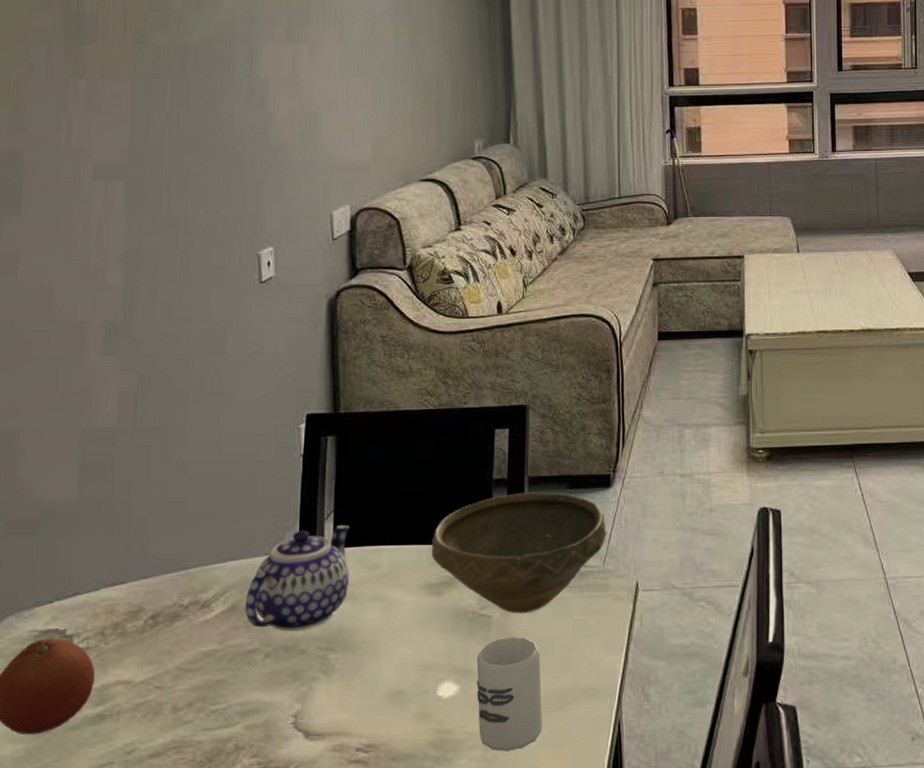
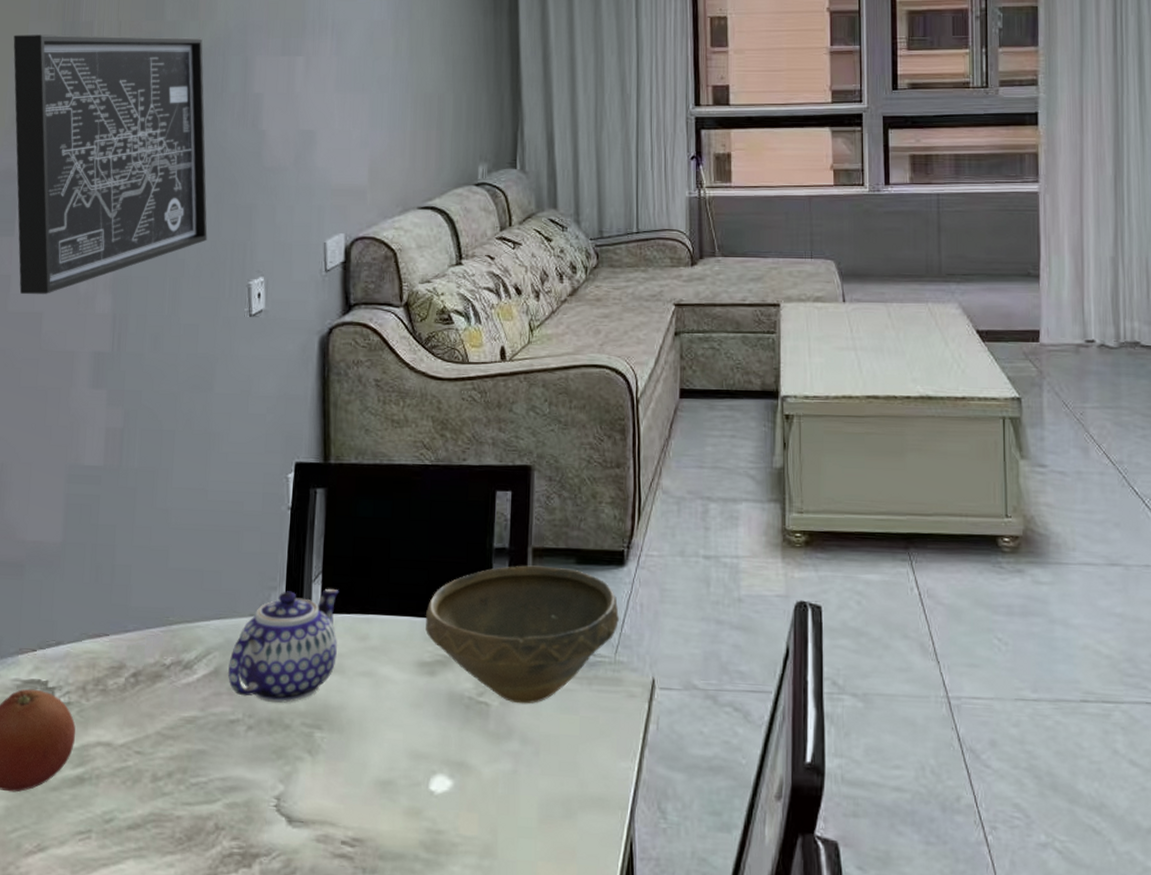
wall art: none [15,24,217,270] -> present [13,34,208,294]
cup: present [476,636,543,751] -> none [472,729,545,862]

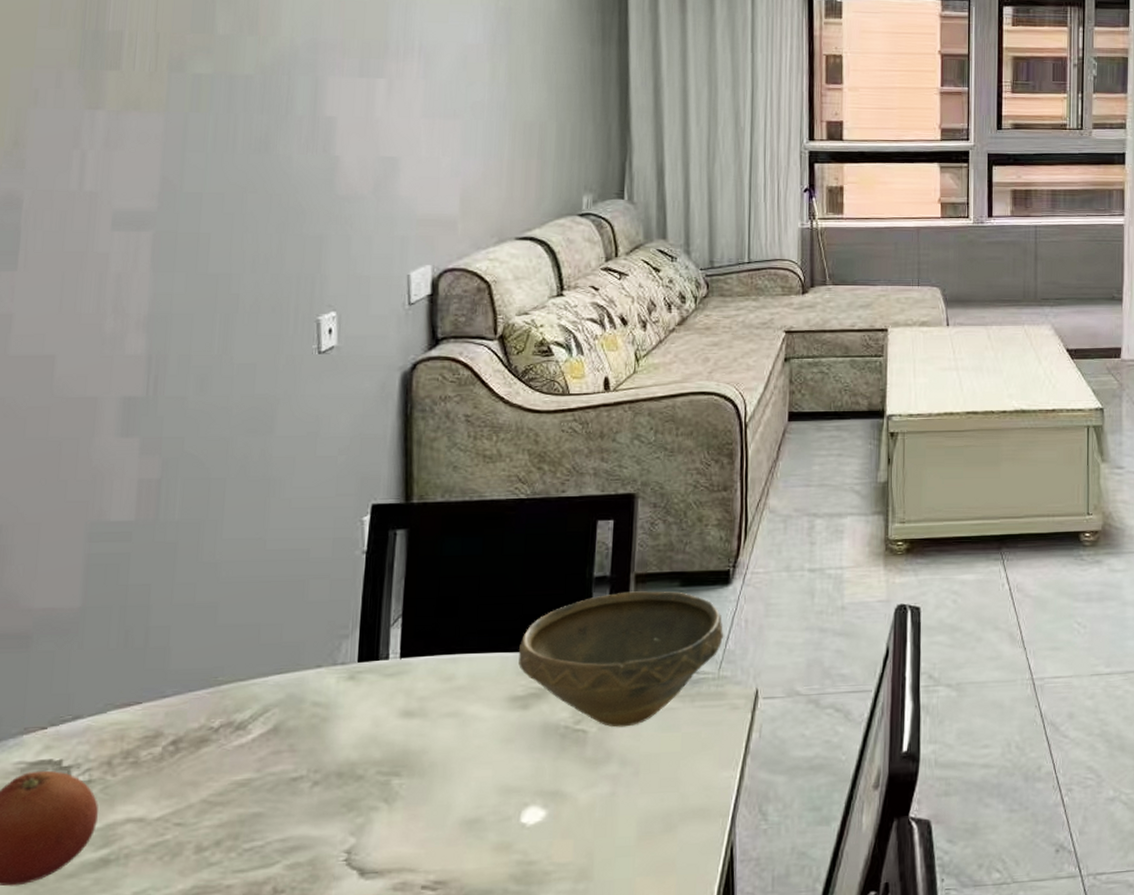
wall art: present [13,34,208,294] -> none [15,42,268,335]
teapot: present [227,589,339,703] -> none [289,632,422,754]

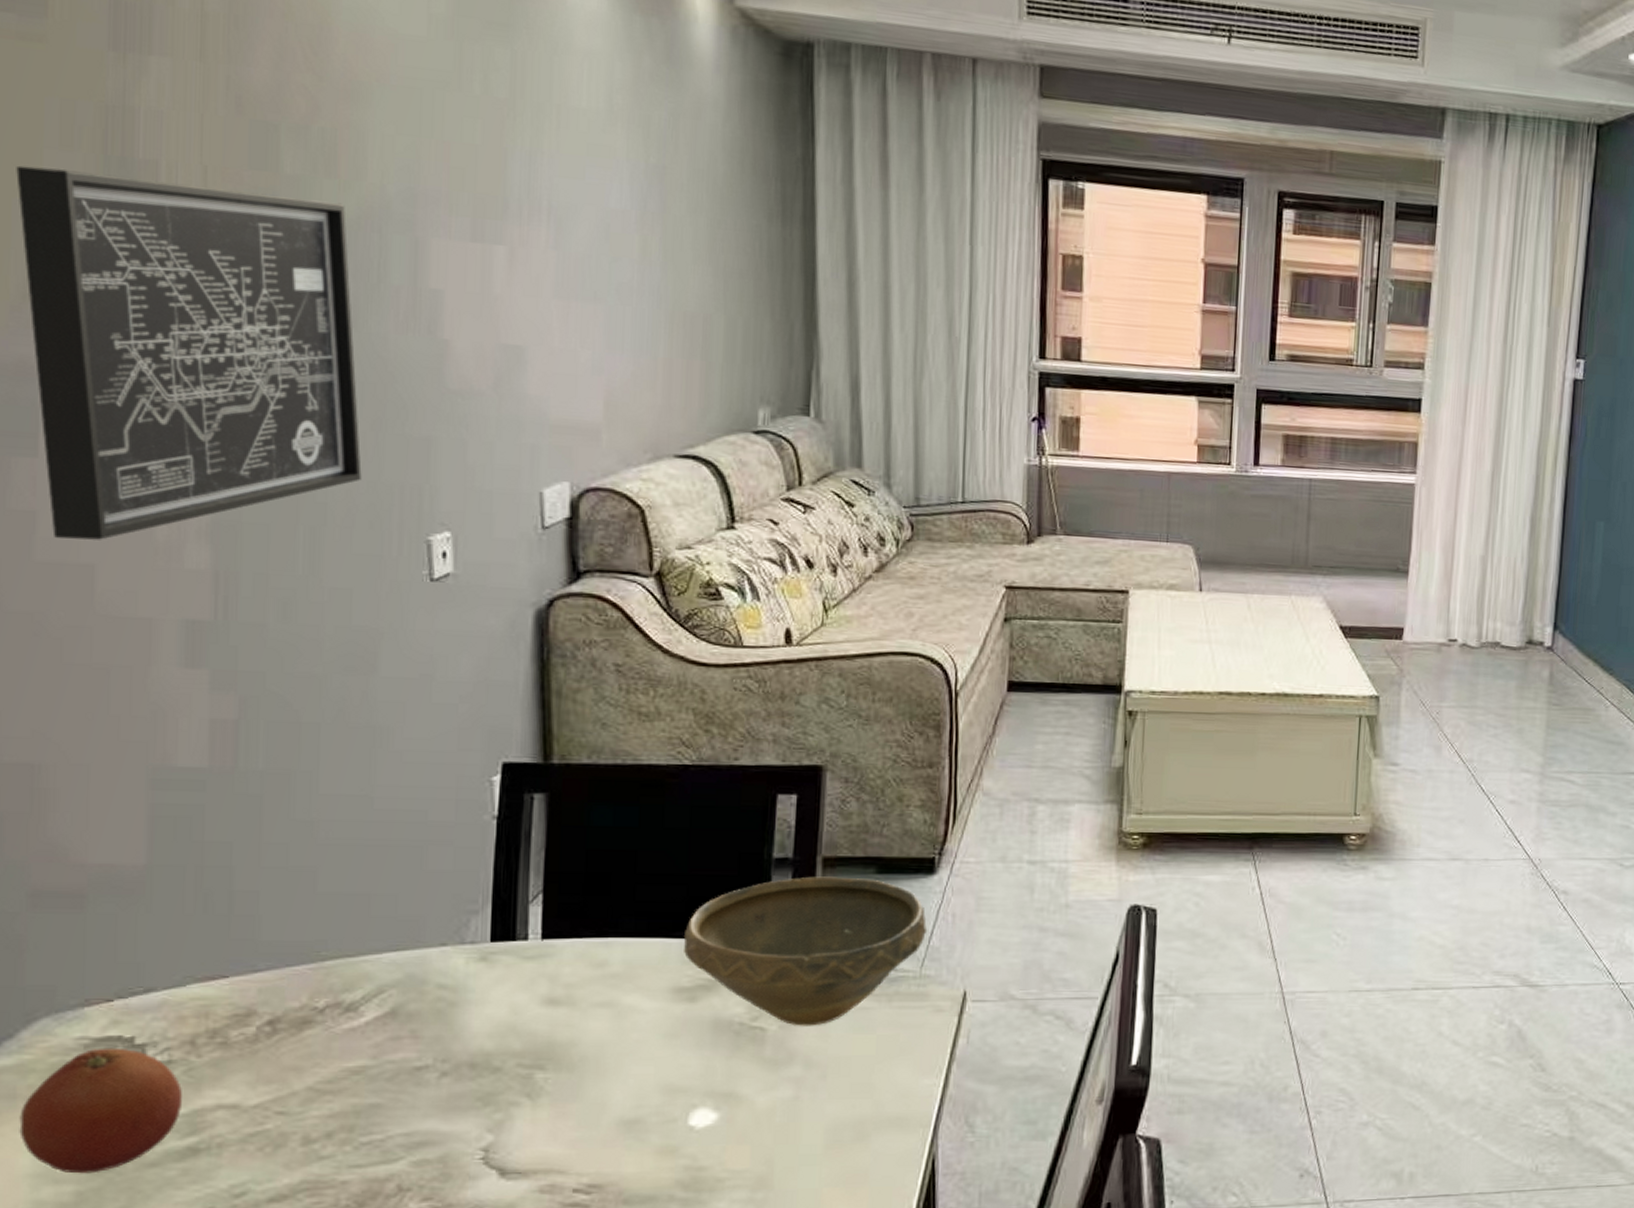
wall art: none [15,42,268,335] -> present [16,165,362,540]

